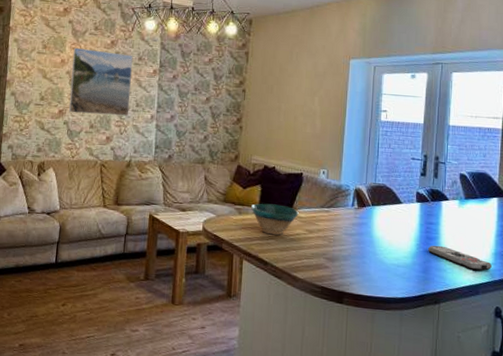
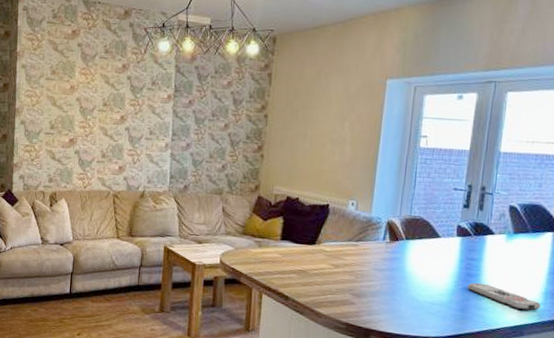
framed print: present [68,47,133,116] -> none [79,72,146,145]
bowl: present [251,203,299,236] -> none [272,236,324,270]

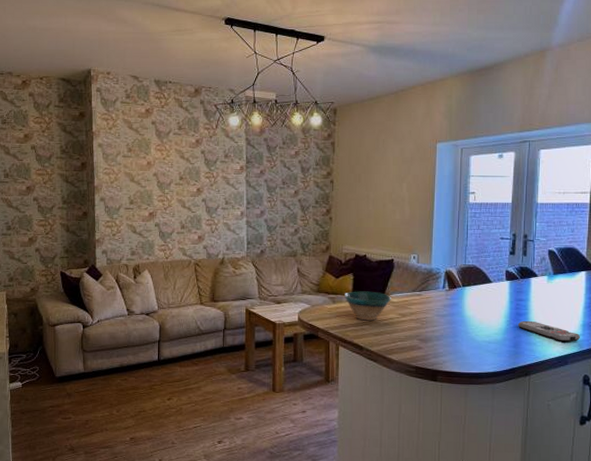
bowl: none [272,236,324,270] -> present [344,291,391,321]

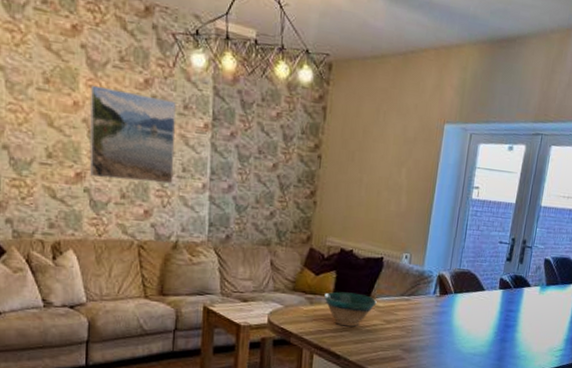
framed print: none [158,149,219,215] -> present [89,84,176,184]
remote control: present [518,320,580,342] -> none [505,332,562,356]

